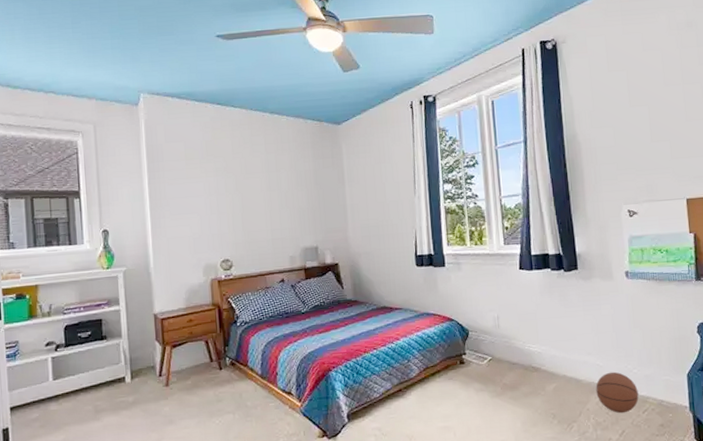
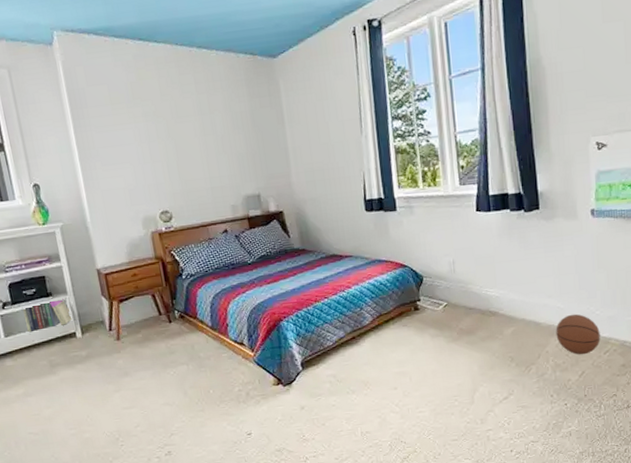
books: none [74,342,125,376] -> present [22,298,73,333]

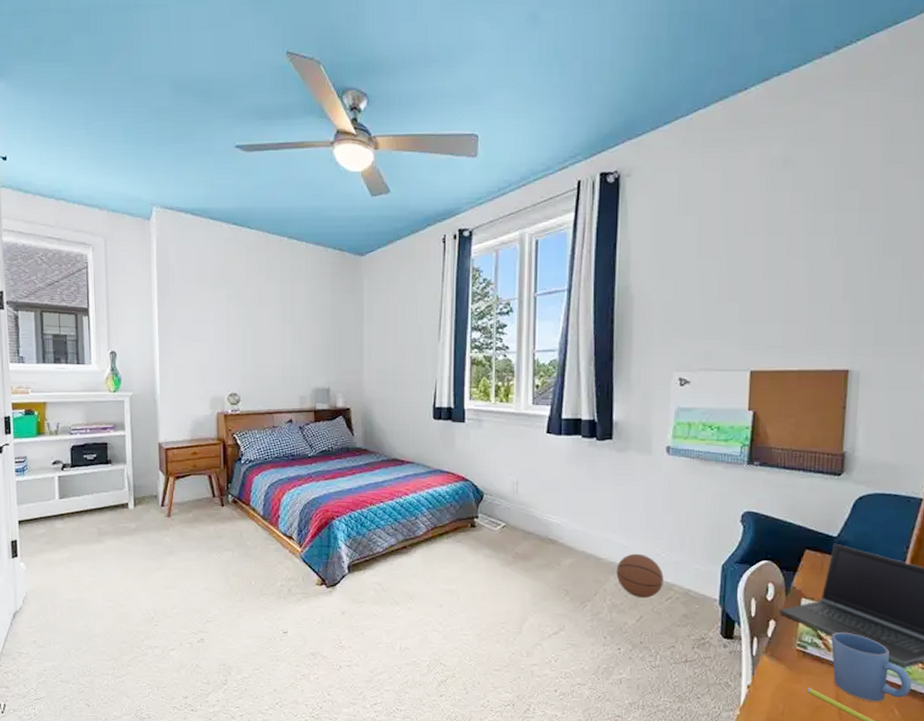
books: present [22,298,73,333] -> none [80,467,128,497]

